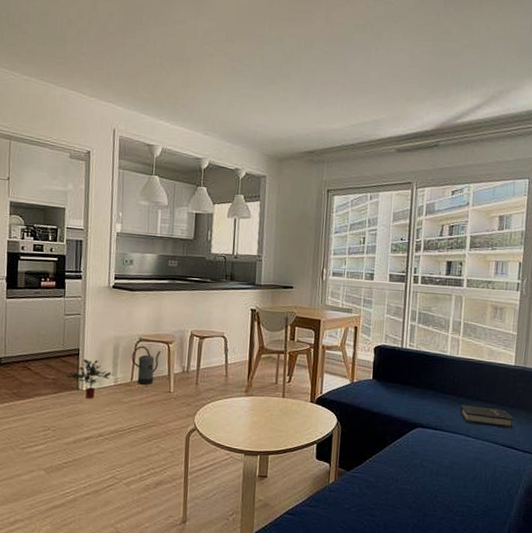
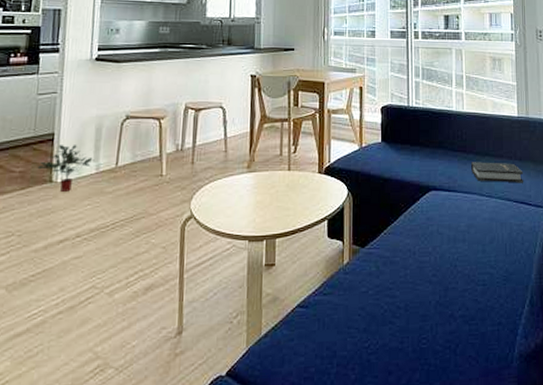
watering can: present [131,345,161,385] -> none [116,124,152,169]

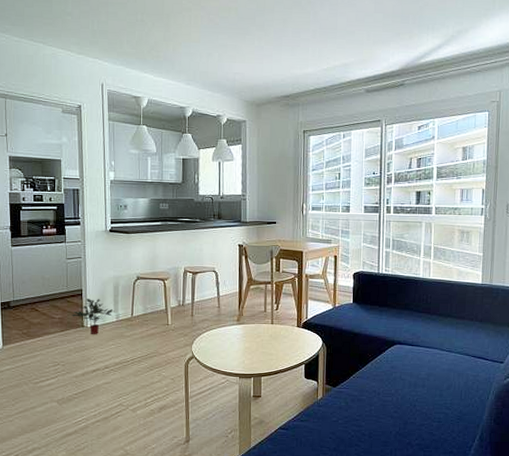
hardback book: present [470,162,523,183] -> none [433,322,483,341]

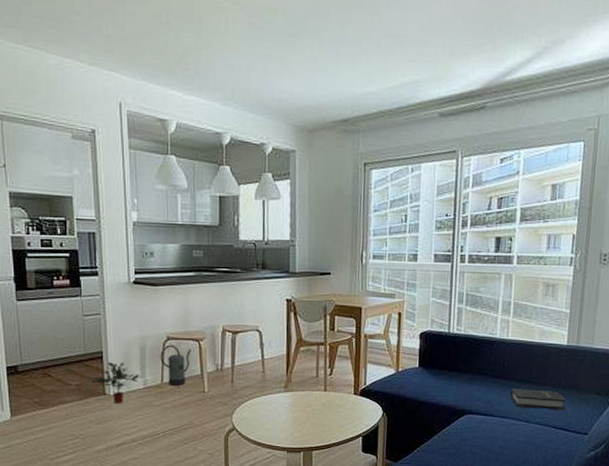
watering can: none [131,283,158,319] -> present [160,344,192,386]
hardback book: none [433,322,483,341] -> present [510,388,566,410]

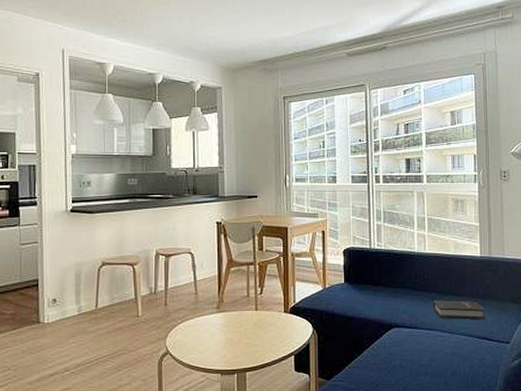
potted plant: present [90,362,142,403] -> none [24,290,76,331]
watering can: present [160,344,192,386] -> none [95,270,126,311]

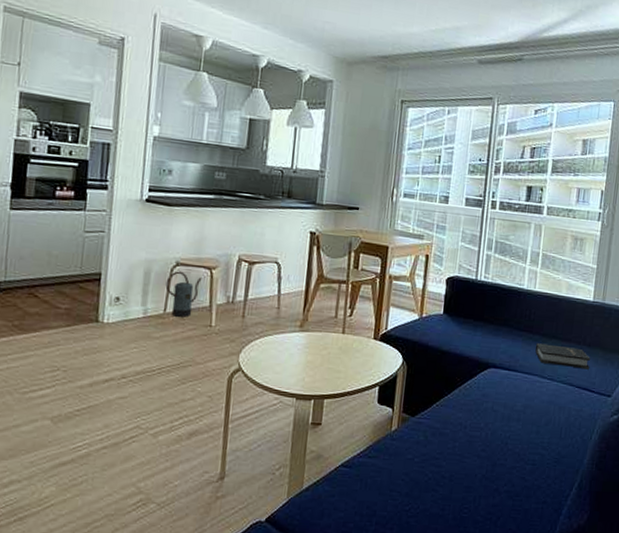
watering can: none [95,270,126,311] -> present [165,271,202,317]

